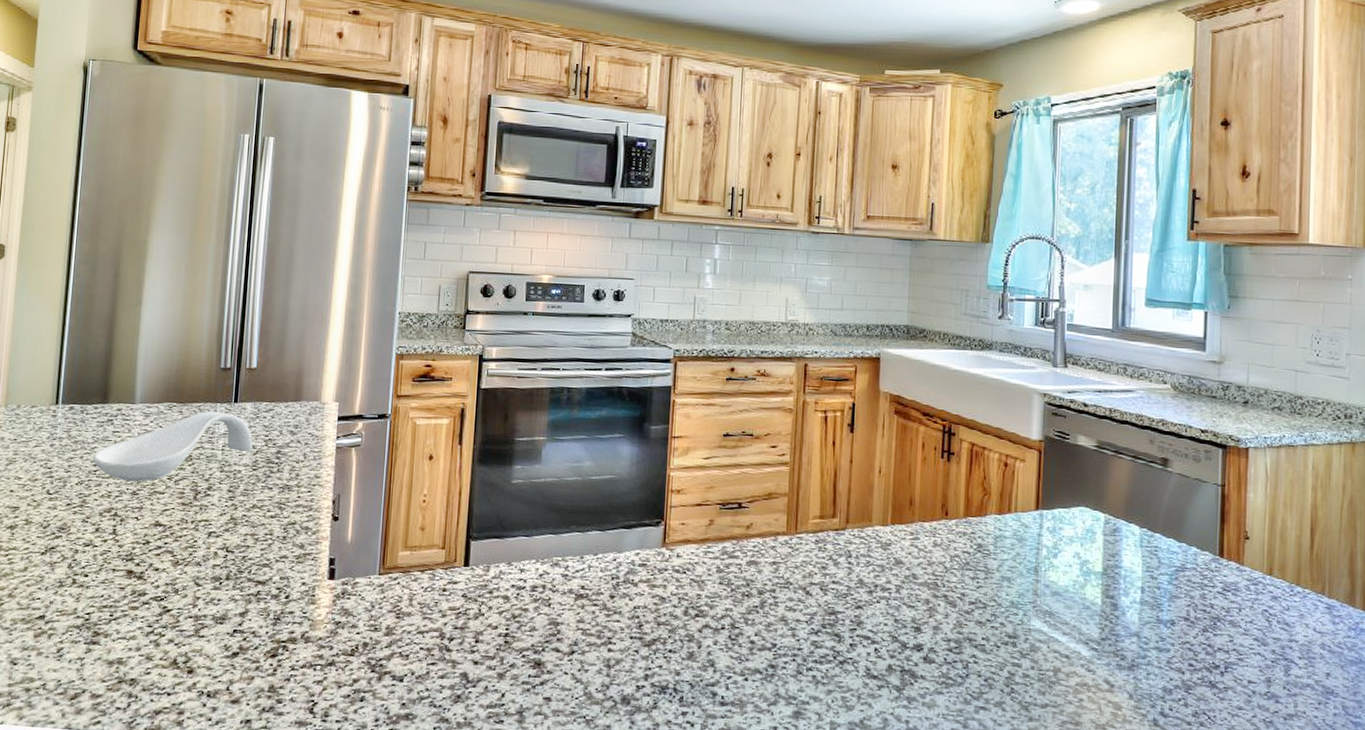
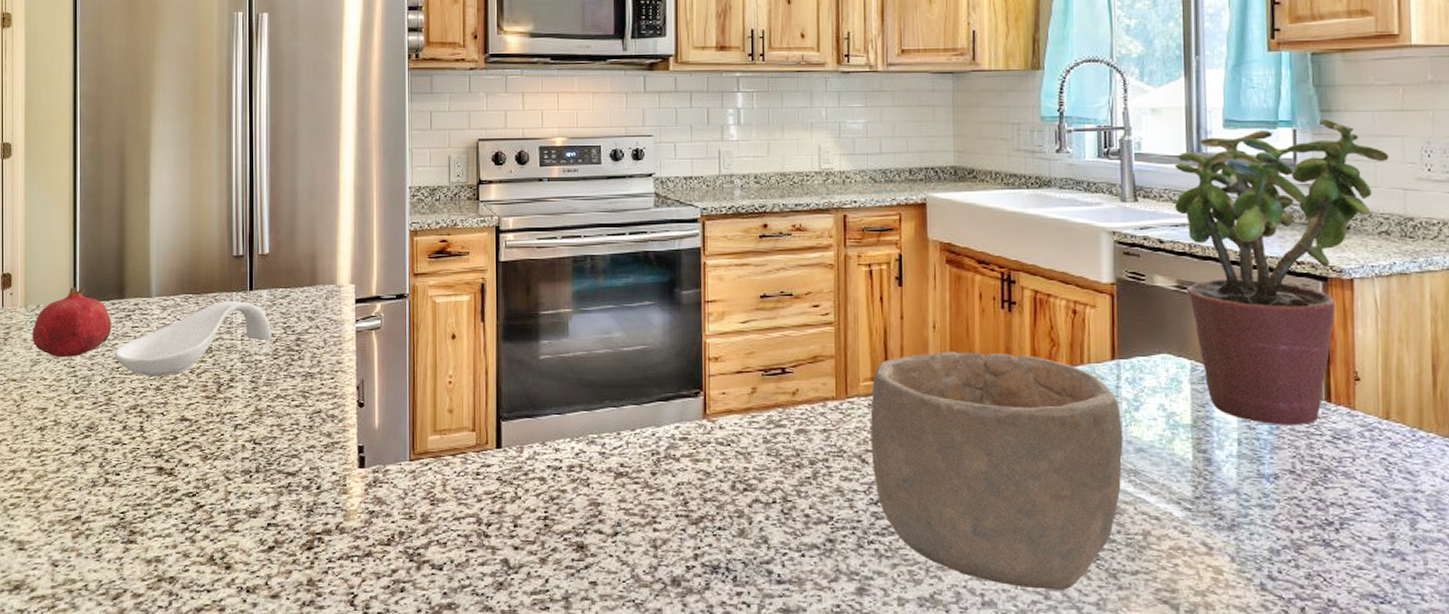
fruit: none [9,389,93,459] -> present [32,287,111,358]
bowl: none [815,495,1042,720] -> present [870,351,1123,590]
potted plant: none [1100,305,1285,577] -> present [1174,120,1390,426]

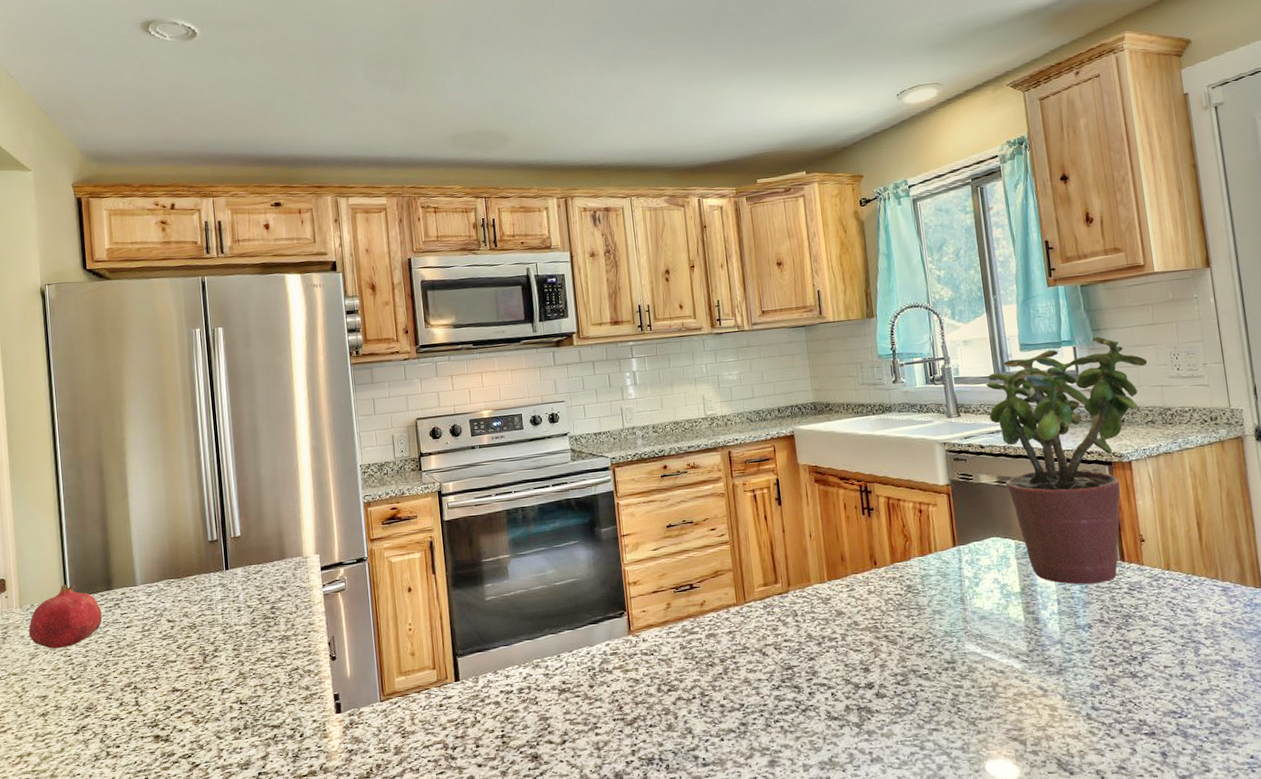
spoon rest: present [114,301,272,376] -> none [106,581,249,656]
bowl: present [870,351,1123,590] -> none [765,551,972,743]

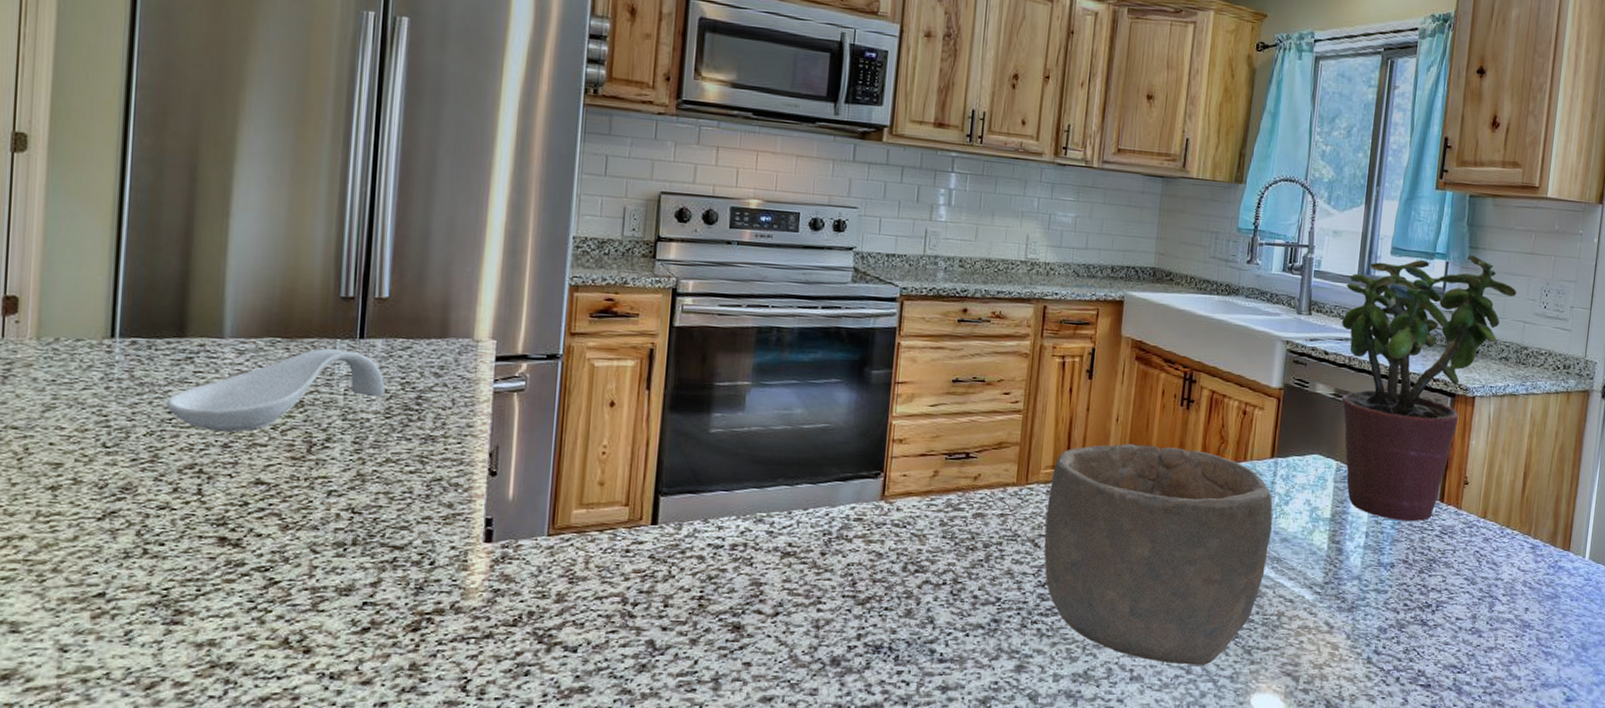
fruit: present [28,585,102,649] -> none [45,319,165,404]
spoon rest: none [106,581,249,656] -> present [165,348,386,432]
bowl: none [765,551,972,743] -> present [1044,443,1273,665]

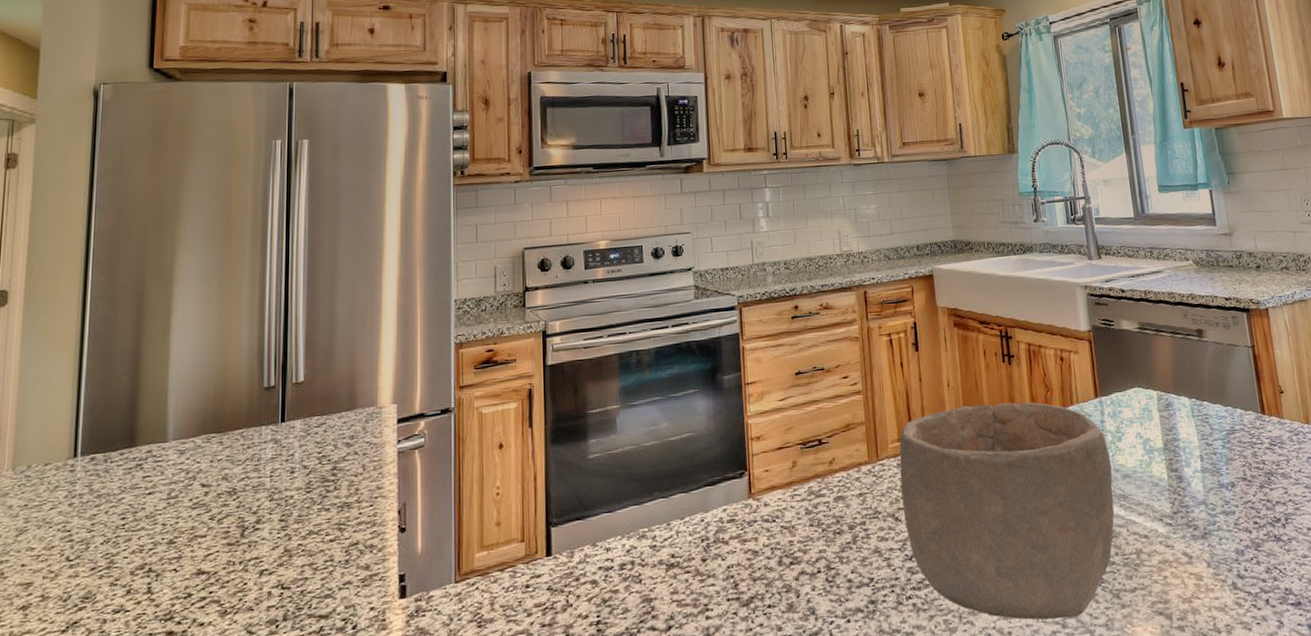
spoon rest: present [165,348,386,432] -> none [119,435,305,530]
potted plant: present [1342,256,1517,522] -> none [1126,180,1280,439]

